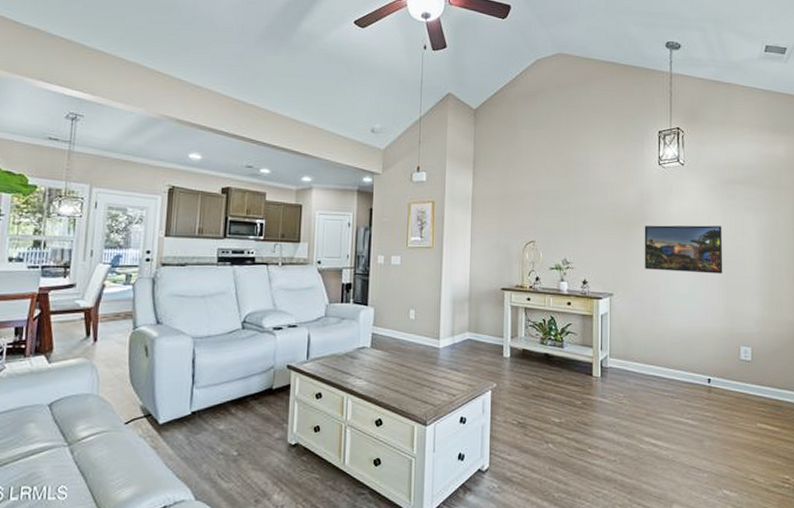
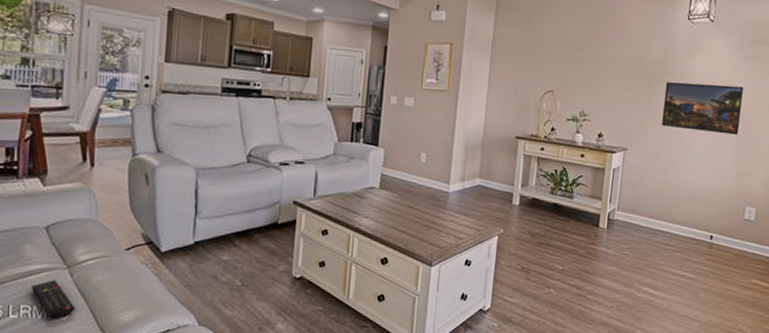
remote control: none [32,458,75,500] -> present [31,280,76,319]

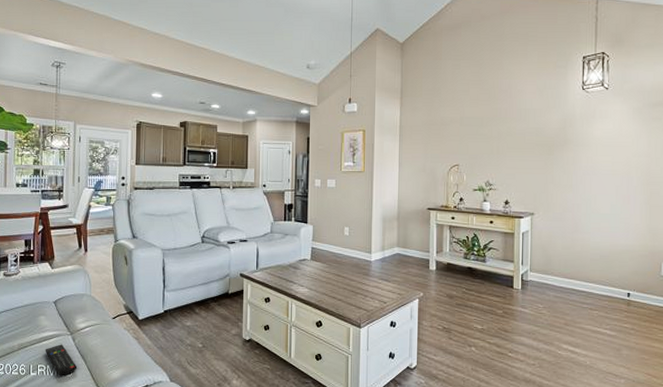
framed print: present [661,81,744,135] -> none [565,147,647,194]

